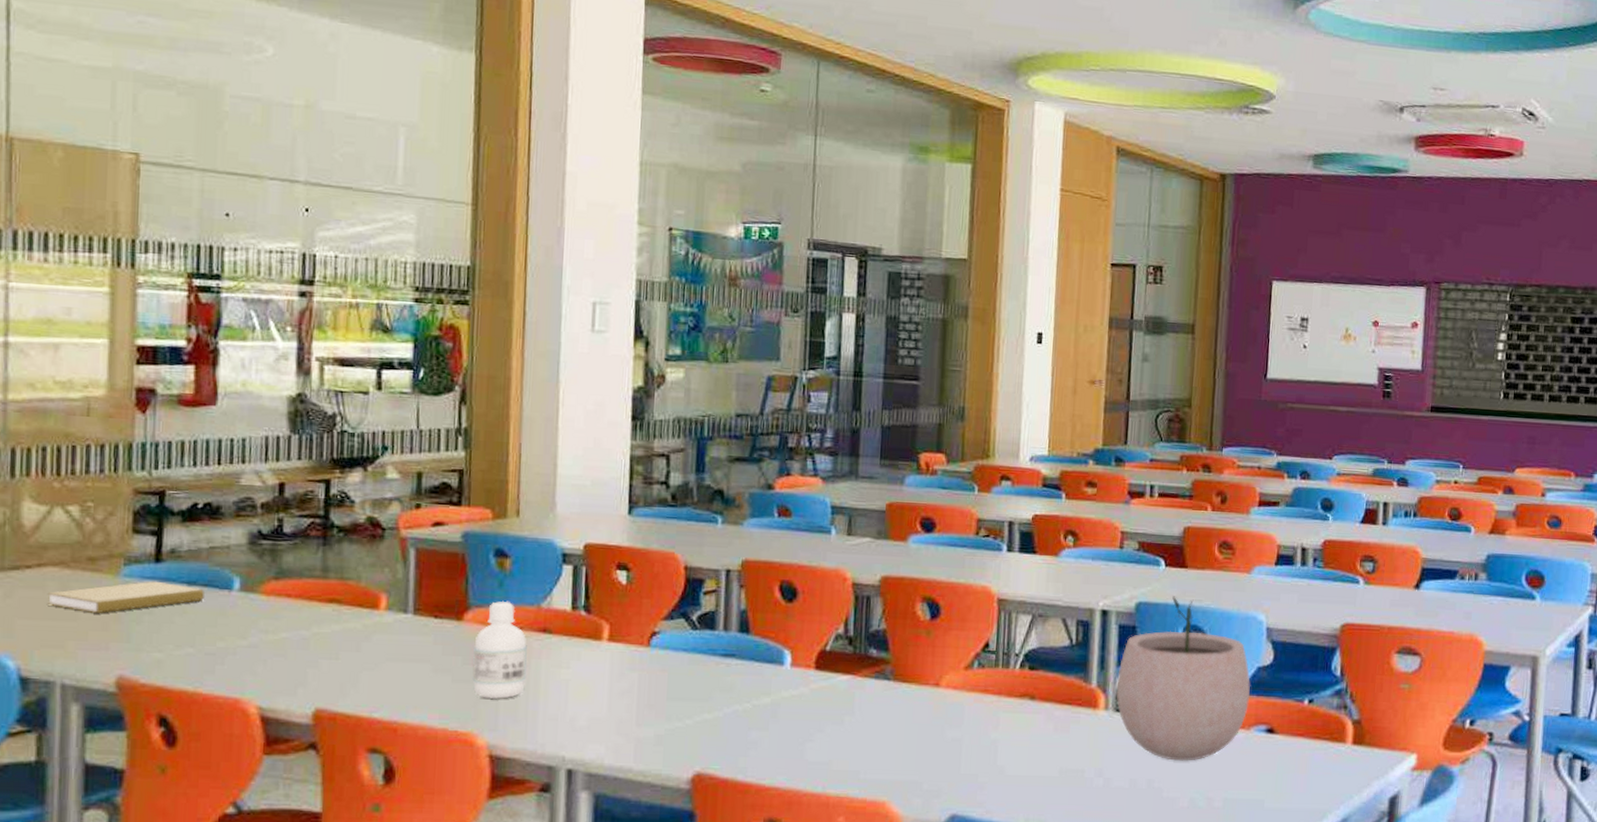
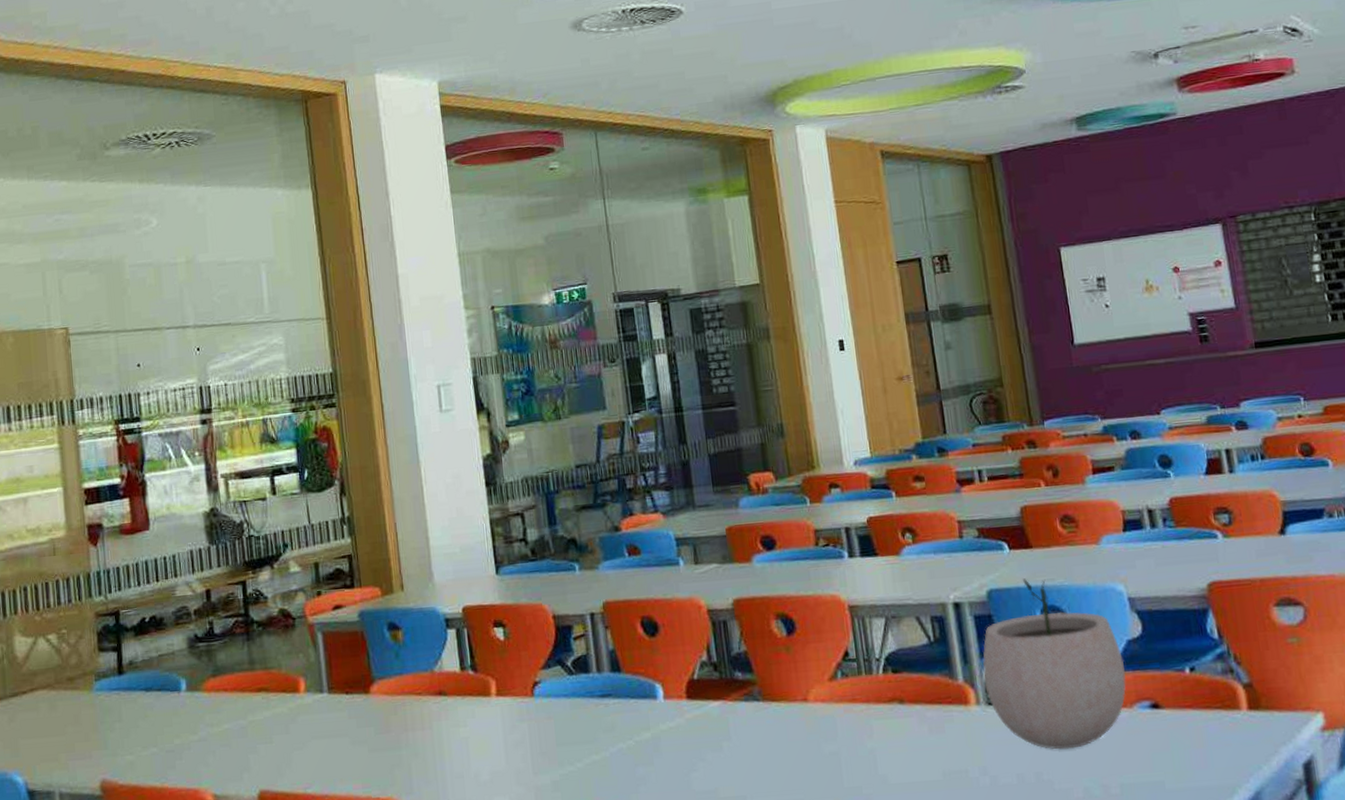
book: present [47,581,204,613] -> none [40,691,160,727]
bottle: present [472,600,527,700] -> none [382,670,431,765]

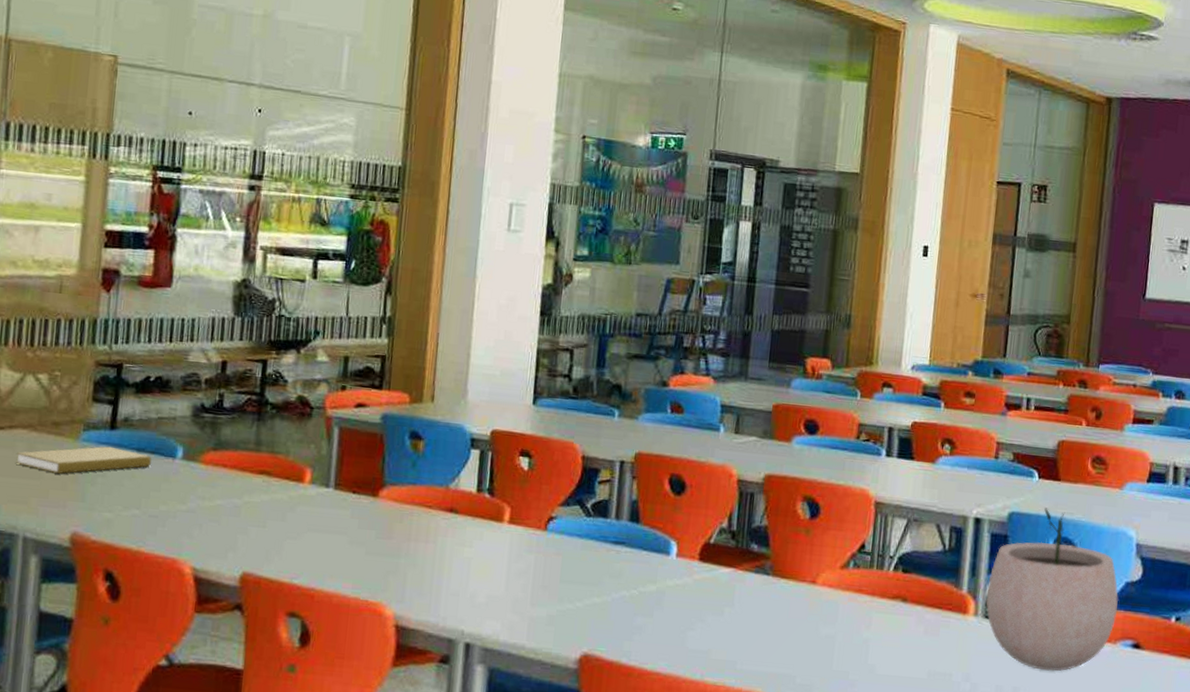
book: none [40,691,160,727] -> present [16,446,151,474]

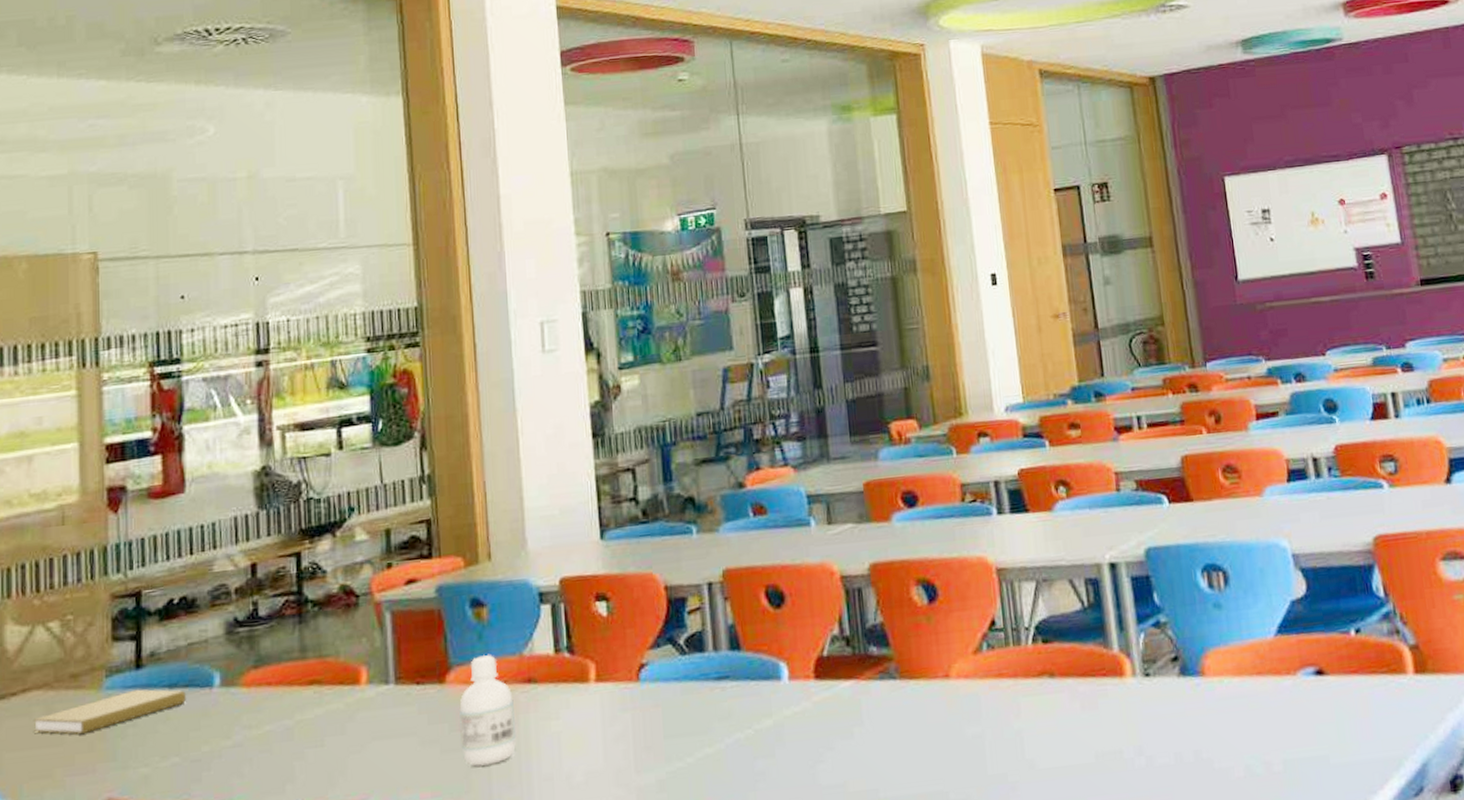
bottle: none [384,480,435,573] -> present [459,654,517,767]
plant pot: present [986,507,1119,671] -> none [1139,535,1290,724]

